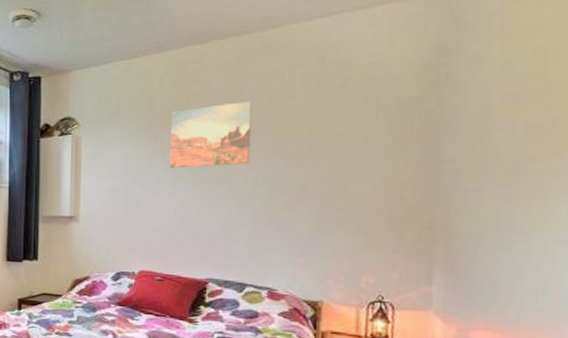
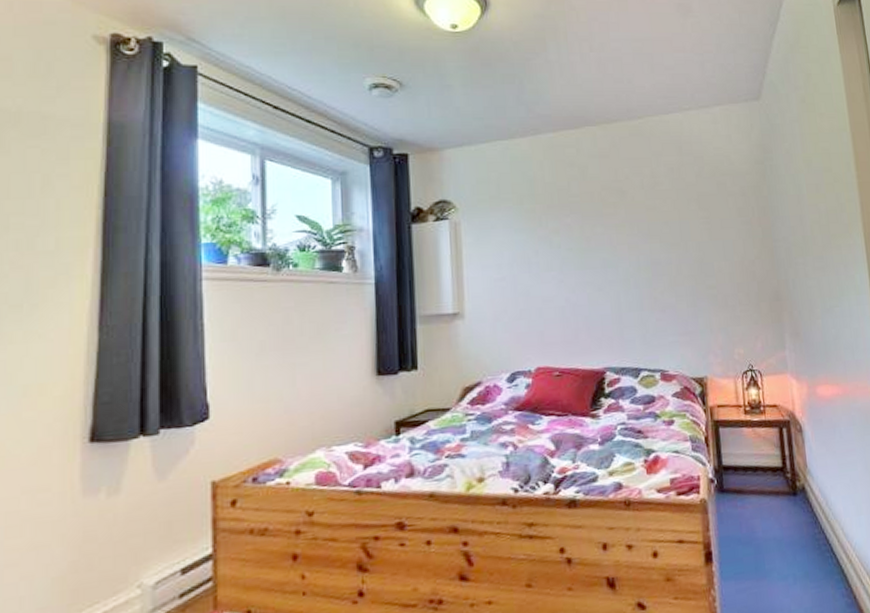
wall art: present [170,101,252,169] -> none [553,186,632,255]

